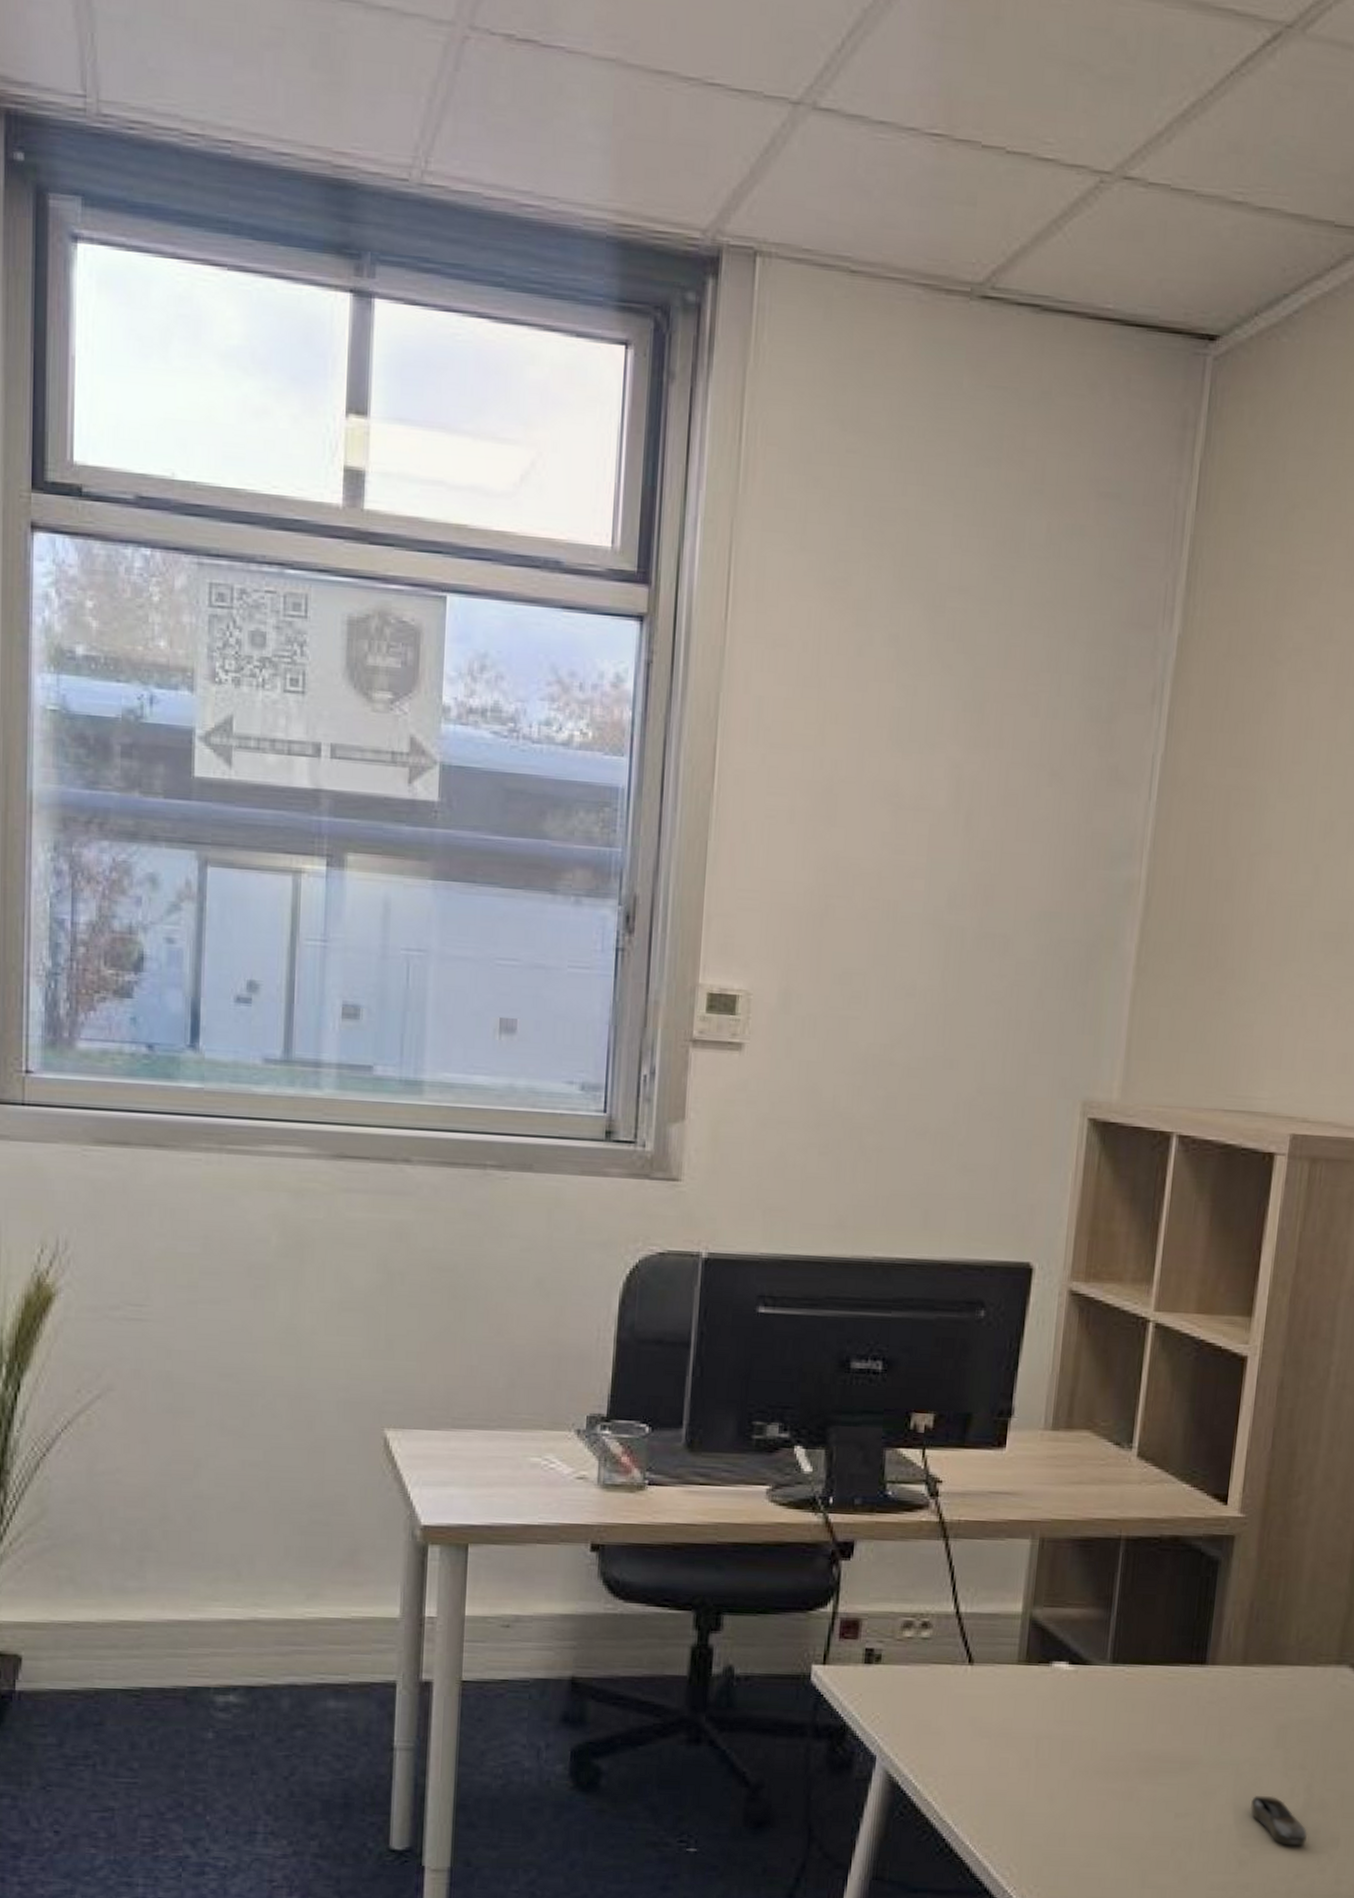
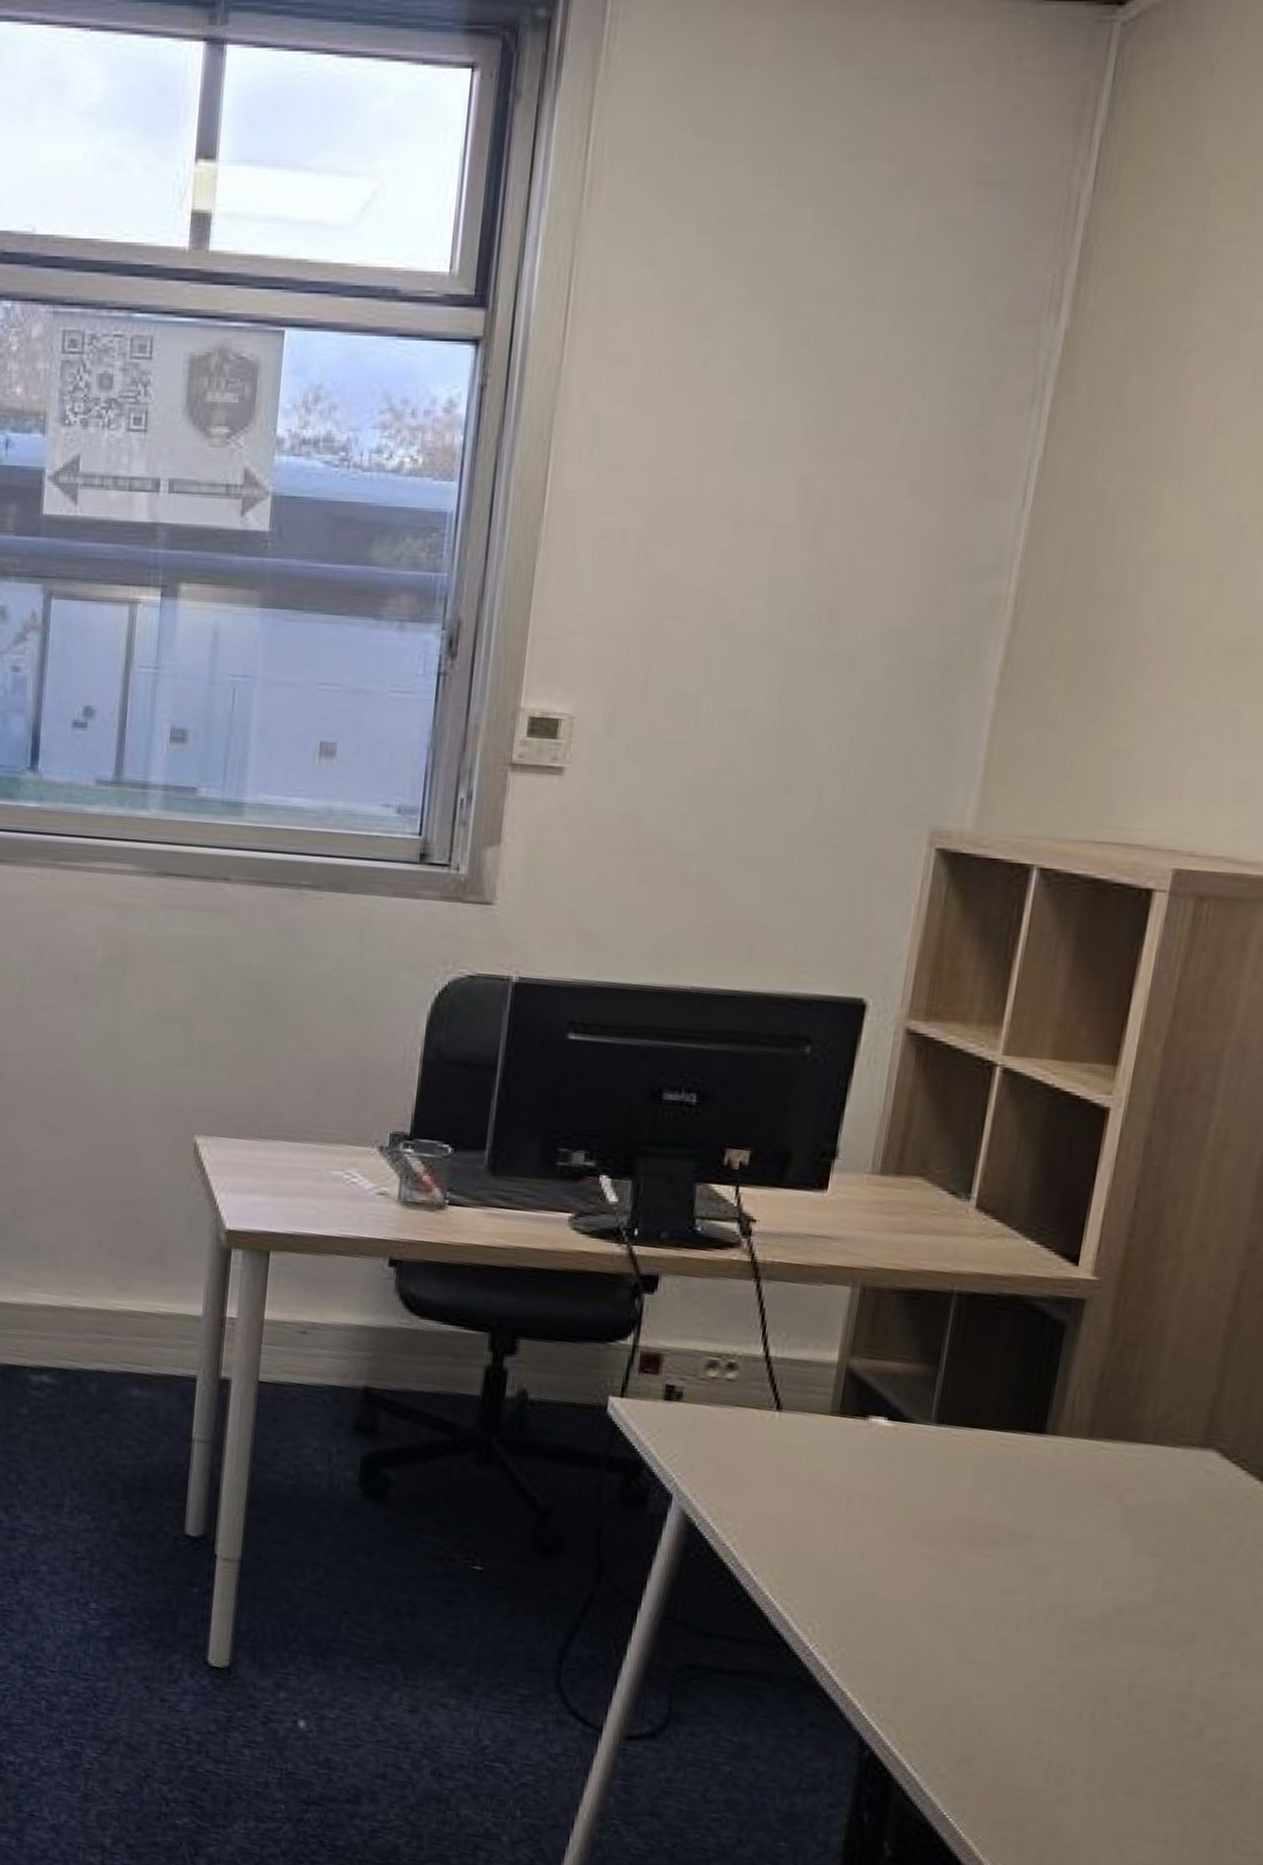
computer mouse: present [1249,1795,1308,1846] -> none [1089,1579,1157,1638]

